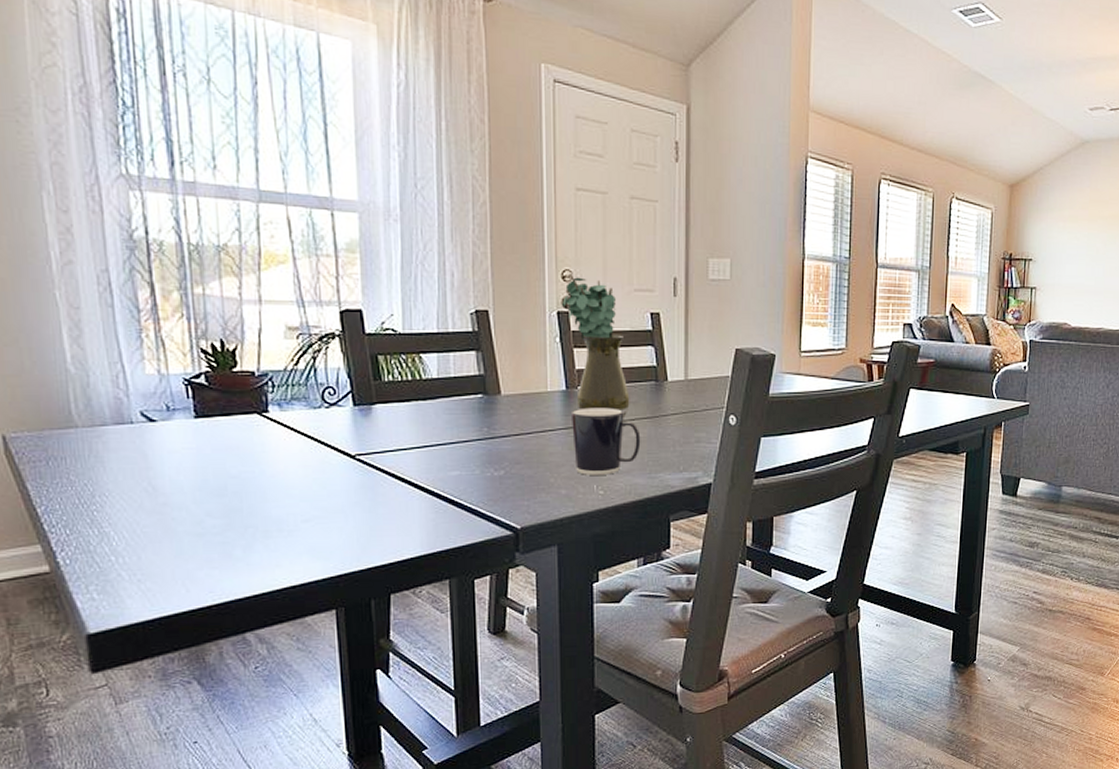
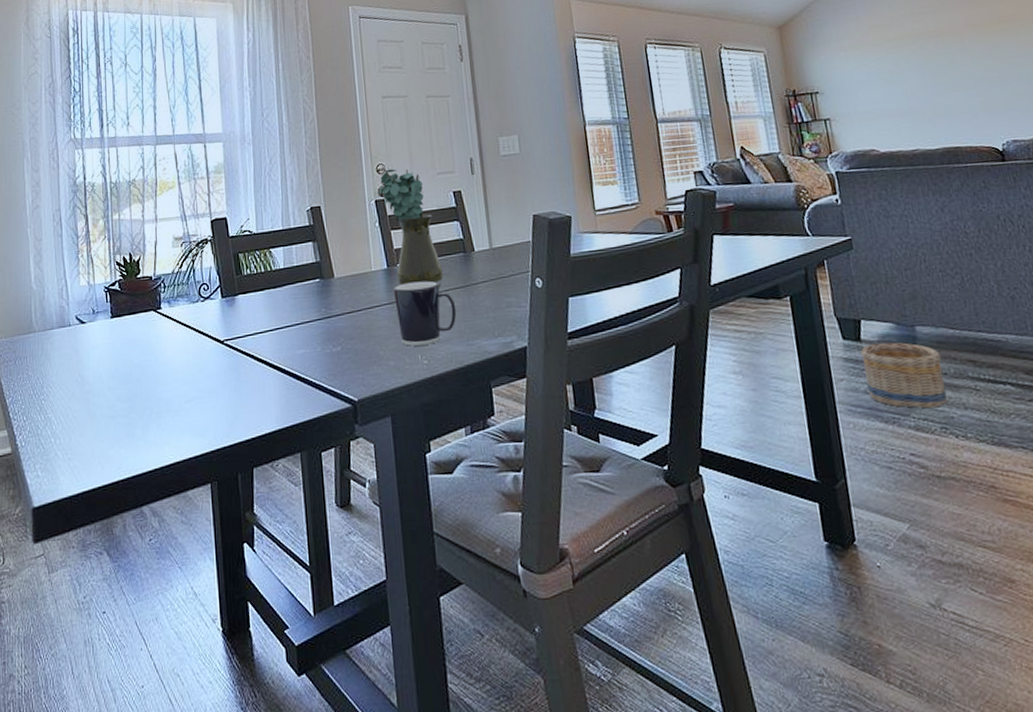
basket: none [1013,499,1076,556] -> present [860,342,948,409]

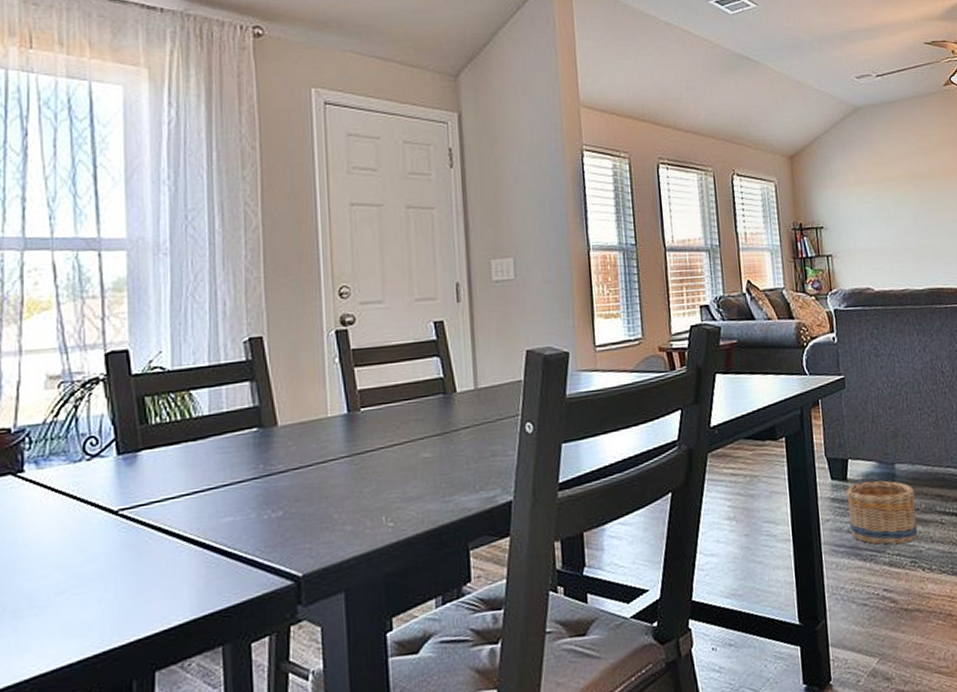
vase: present [378,166,444,289] -> none [340,288,418,438]
mug: present [392,280,457,346] -> none [353,427,432,507]

